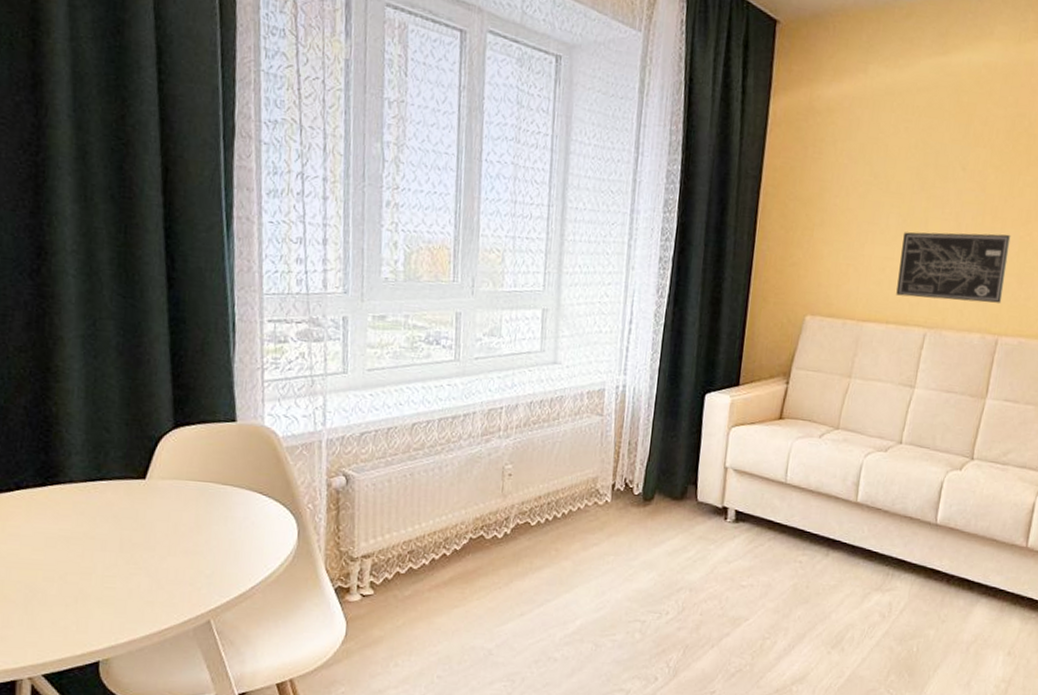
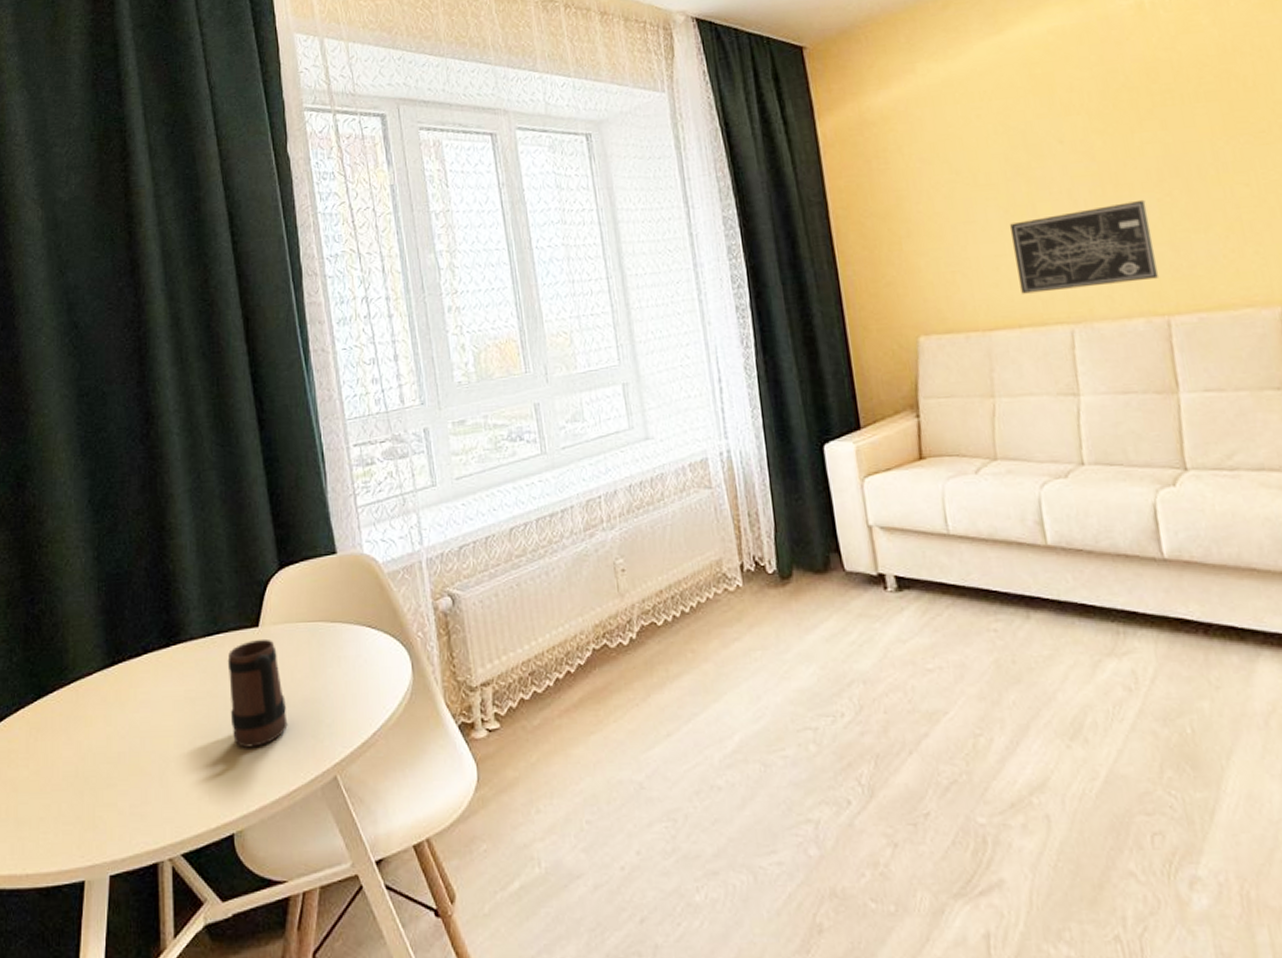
mug: none [106,490,166,588] -> present [227,638,288,748]

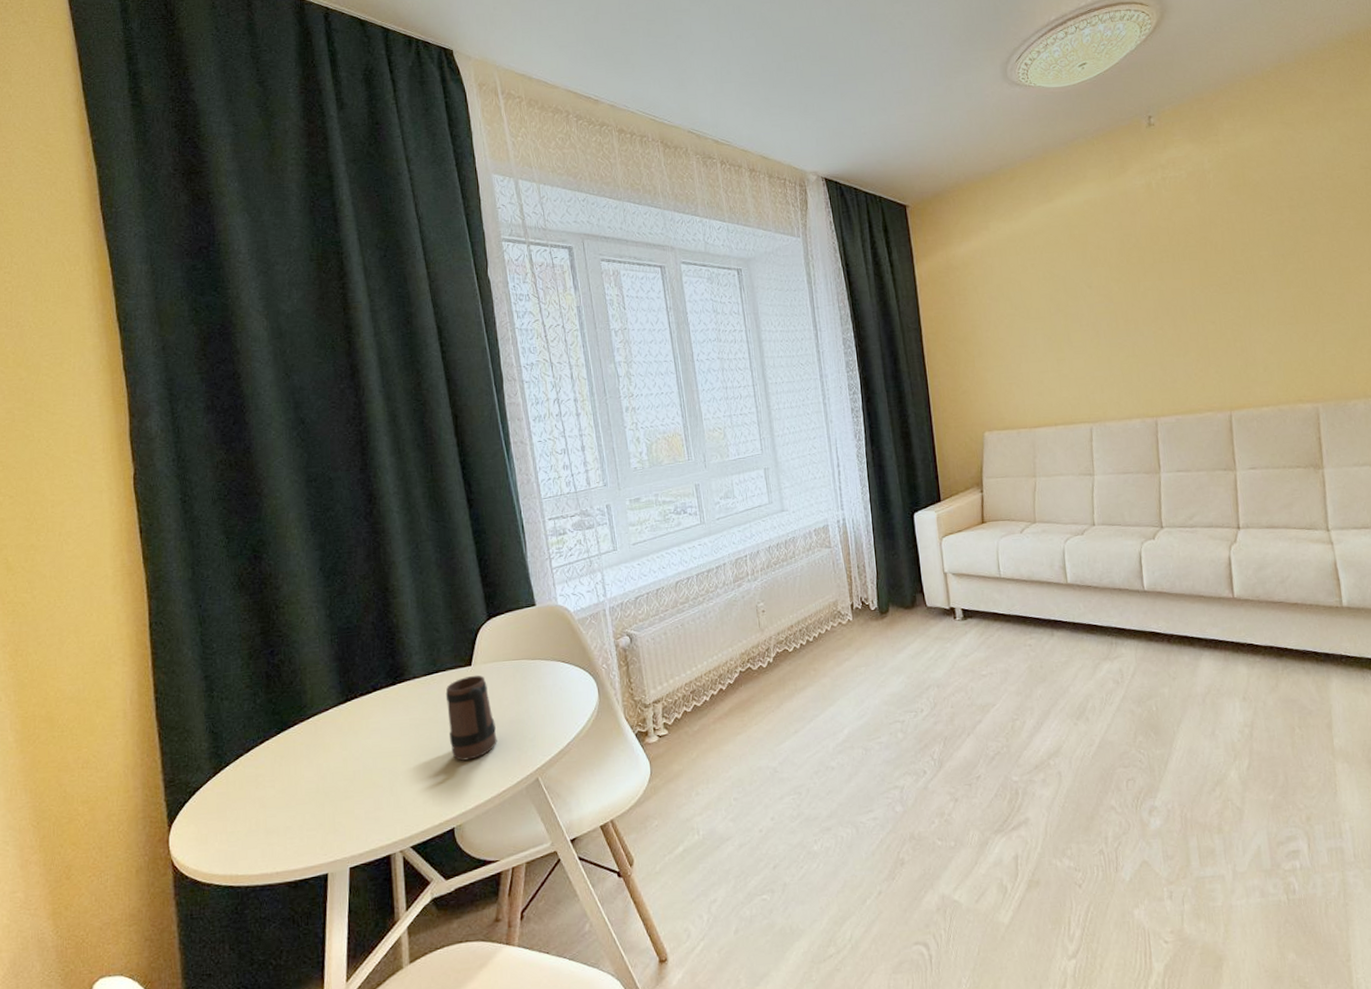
wall art: present [1010,199,1160,294] -> none [1052,331,1152,401]

